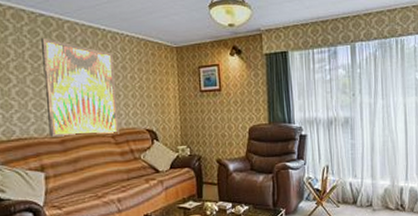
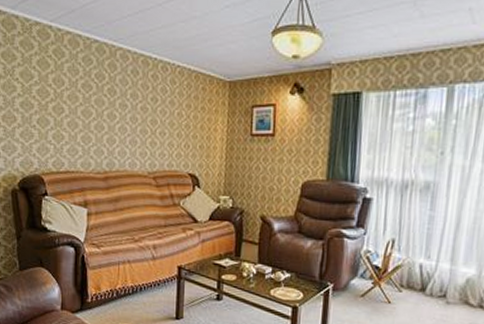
wall art: present [42,39,119,137] -> none [94,67,162,176]

